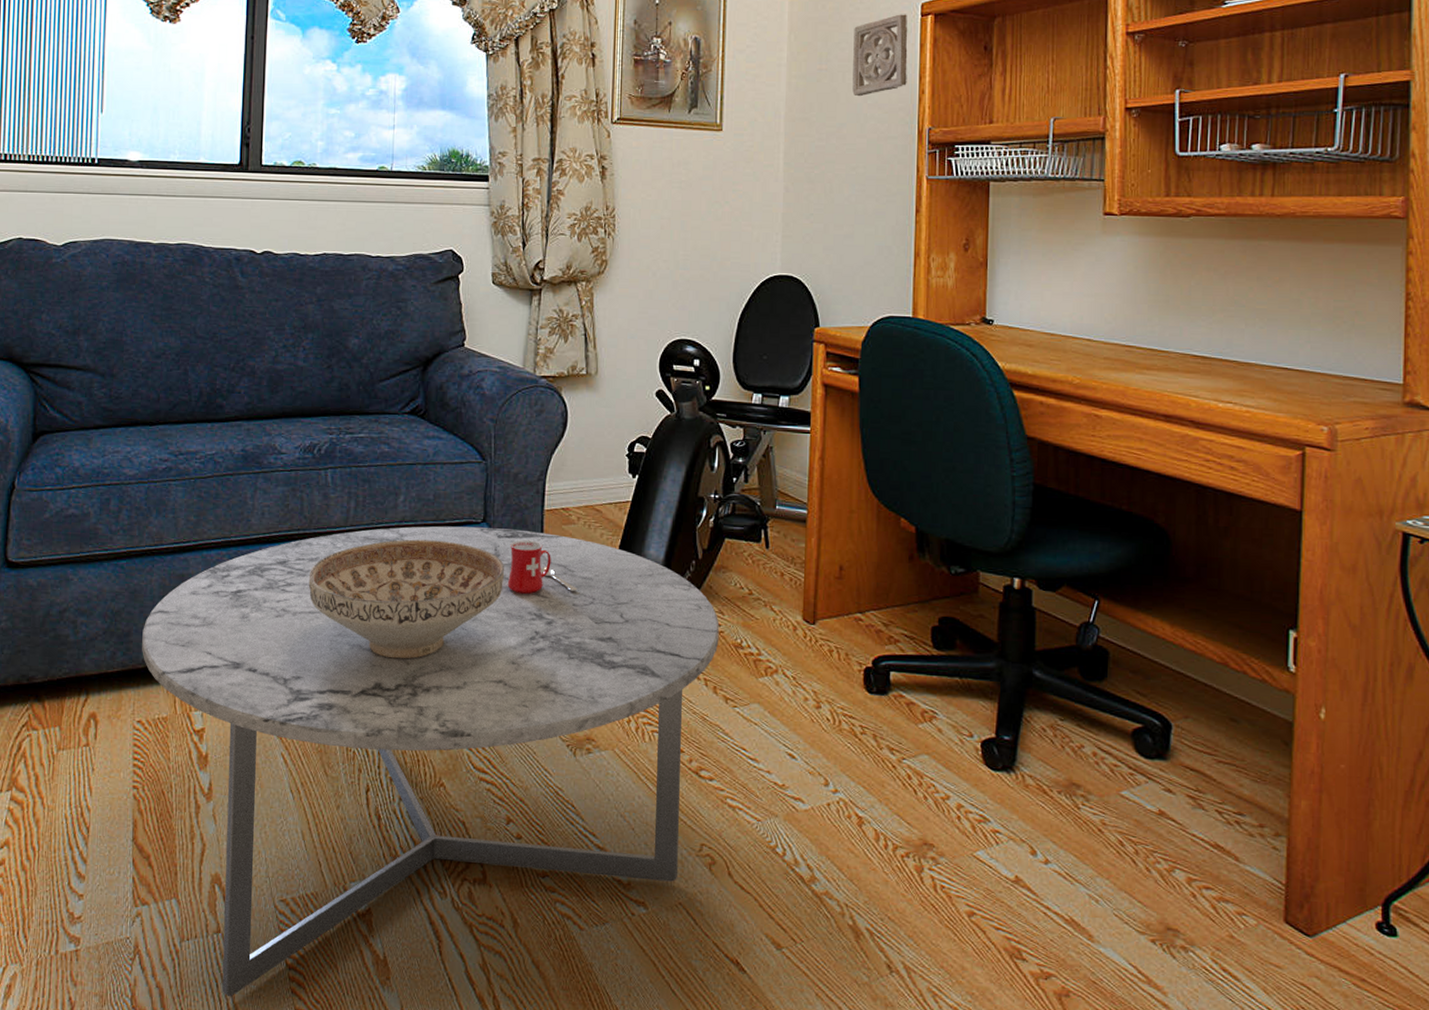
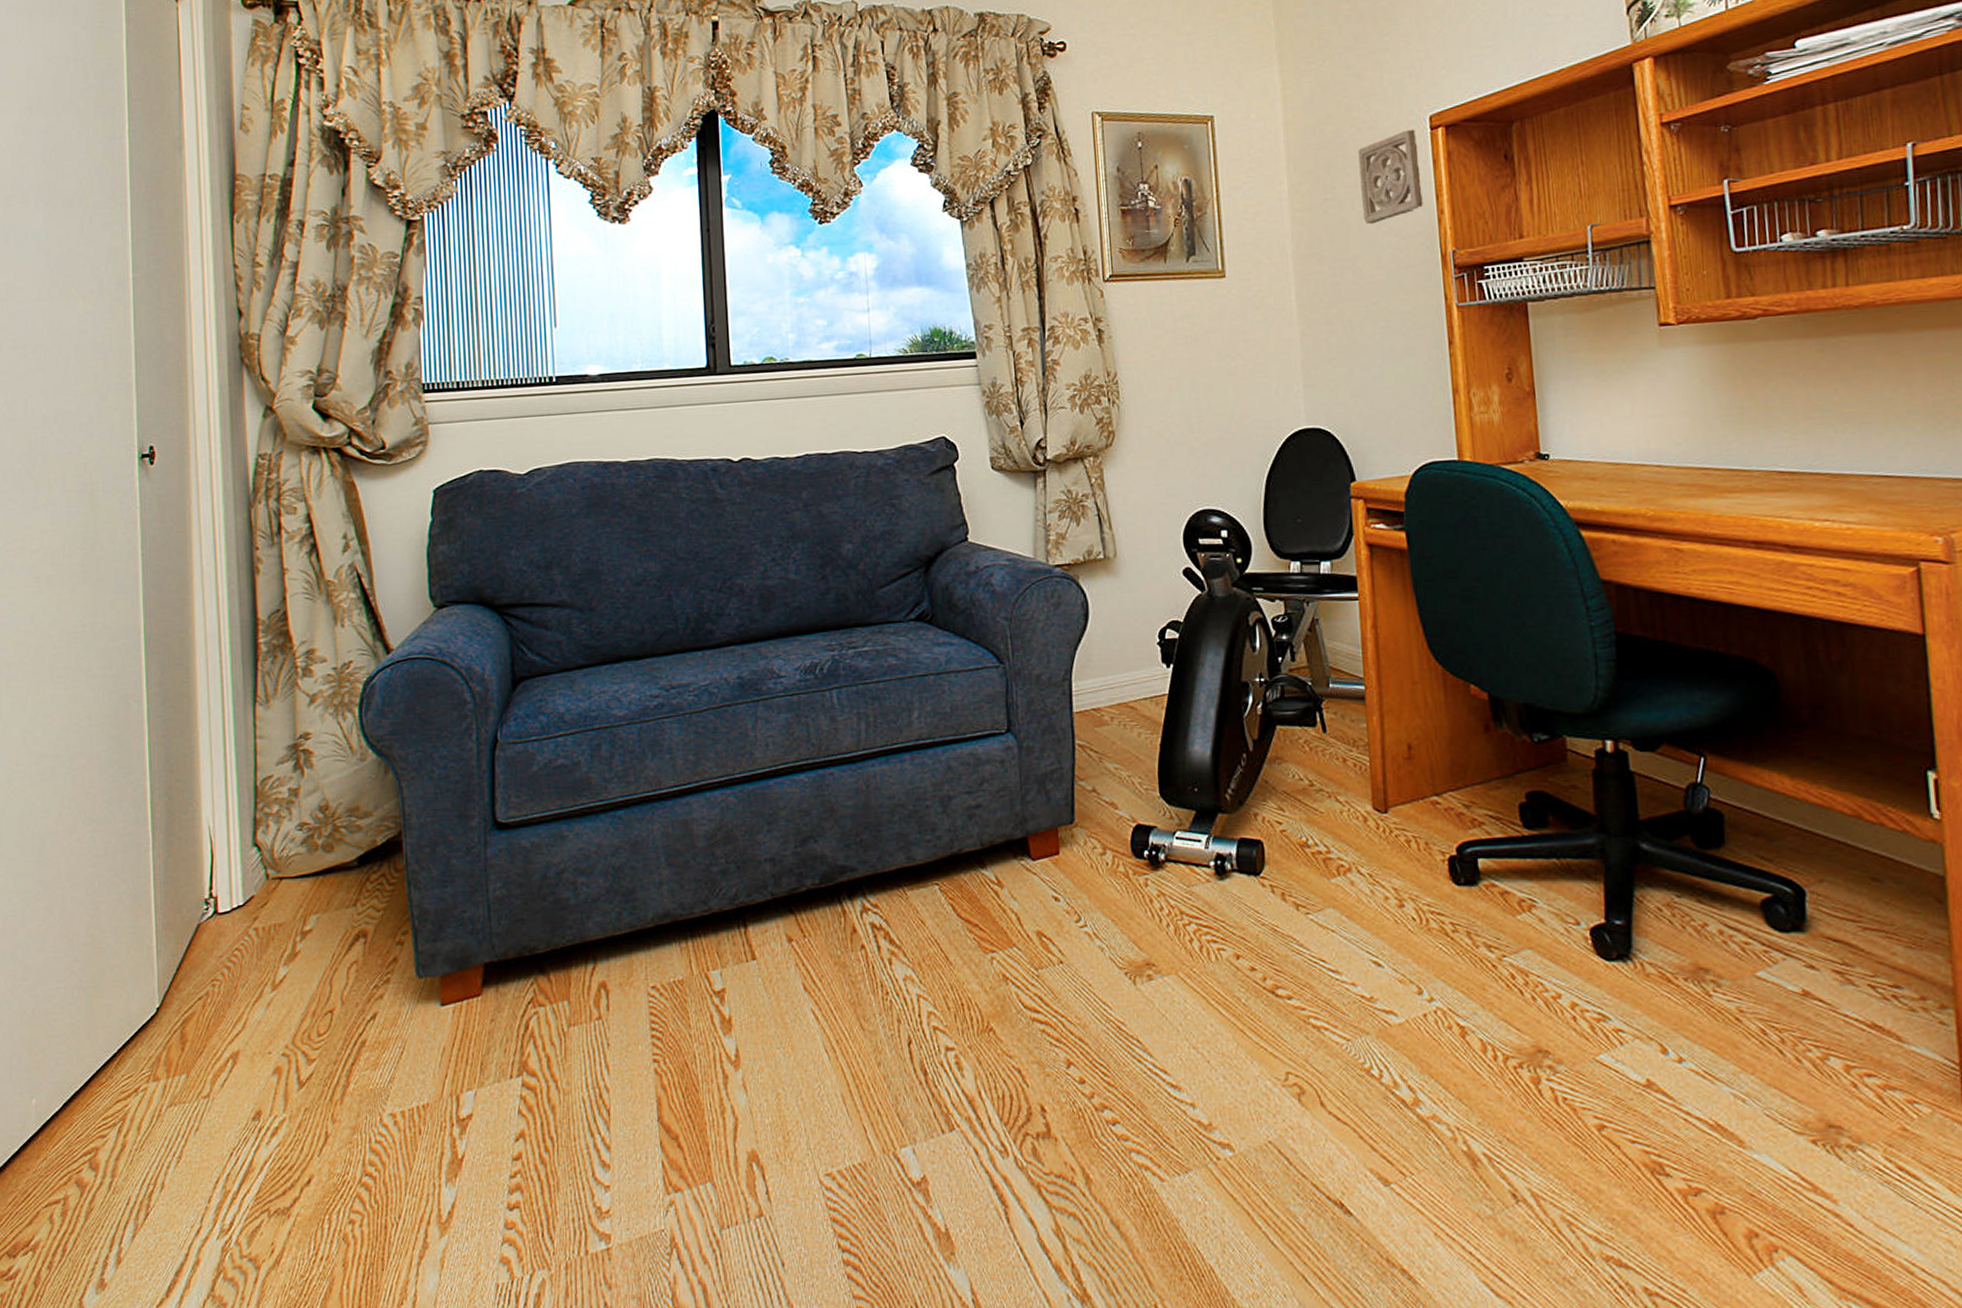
coffee table: present [142,526,720,997] -> none [648,737,1282,1289]
decorative bowl: present [308,539,505,659] -> none [823,757,1037,893]
mug: present [507,540,578,595] -> none [1040,747,1119,809]

